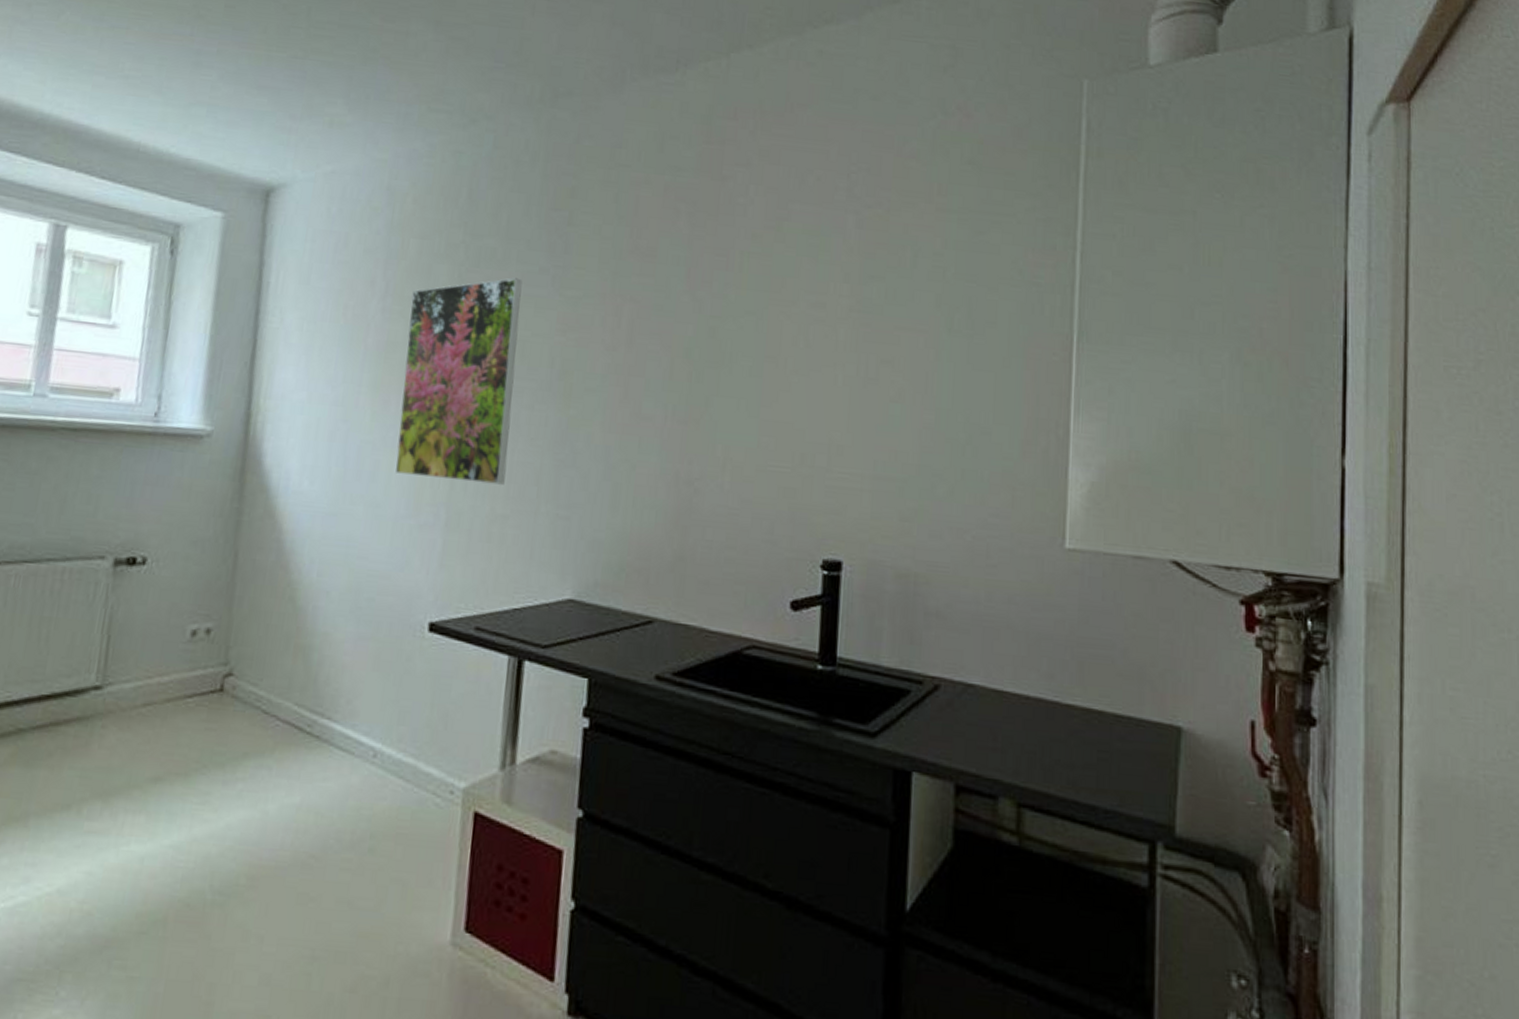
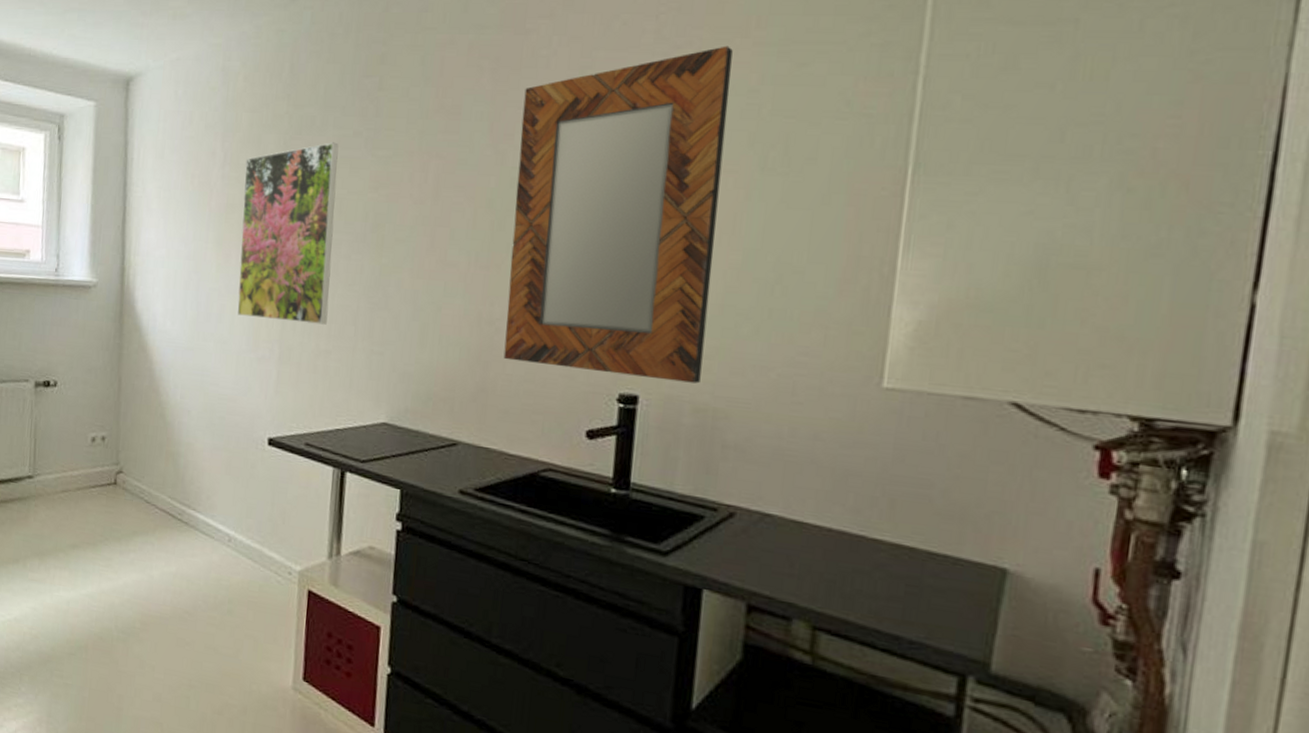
home mirror: none [703,209,918,547] -> present [503,45,733,384]

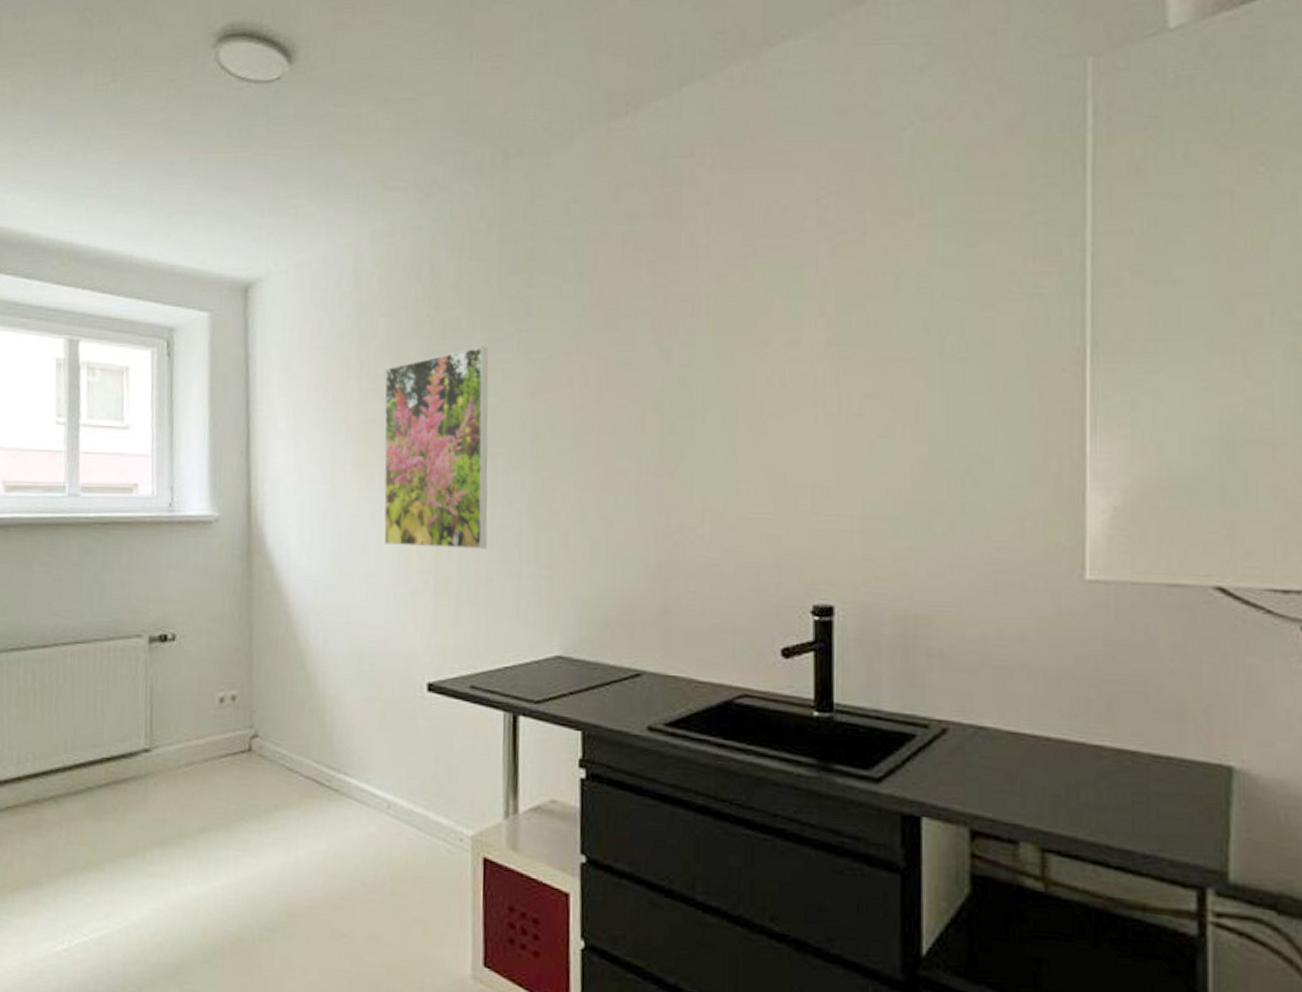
home mirror: present [503,45,733,384] -> none [684,228,899,589]

